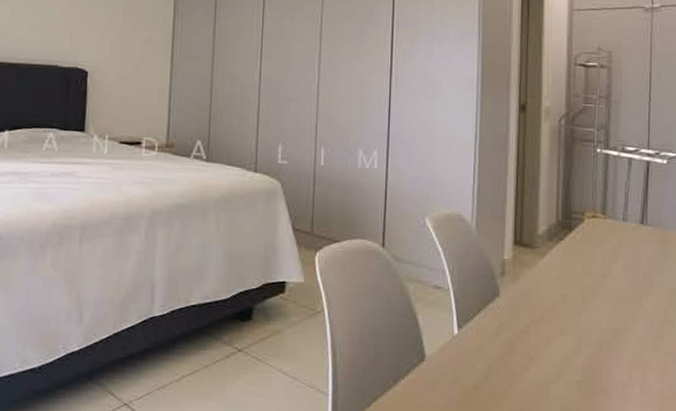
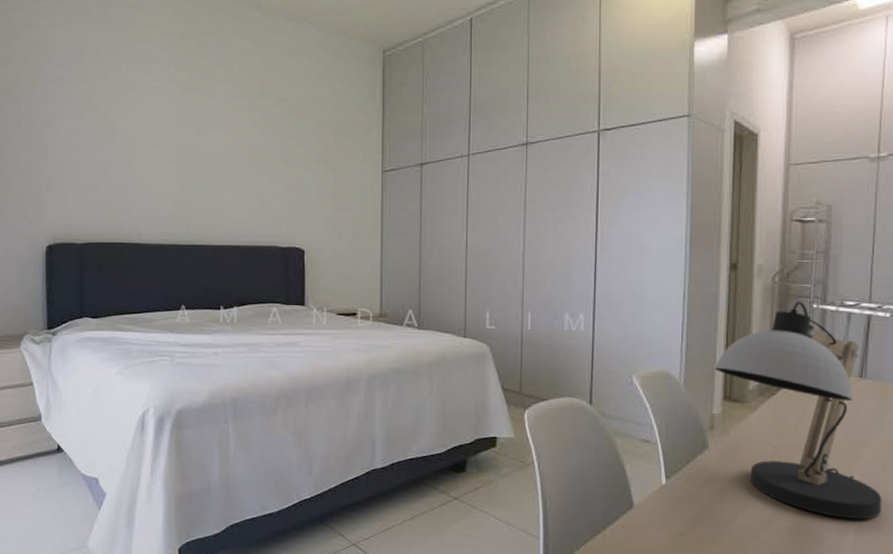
desk lamp: none [504,145,665,371] -> present [714,301,882,520]

